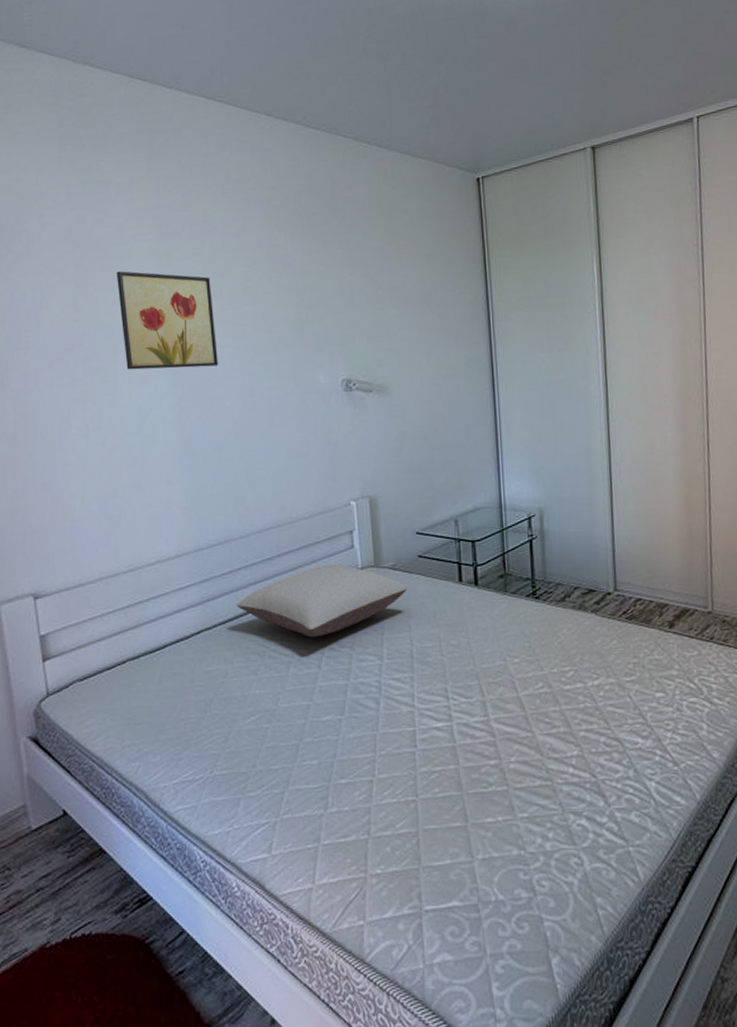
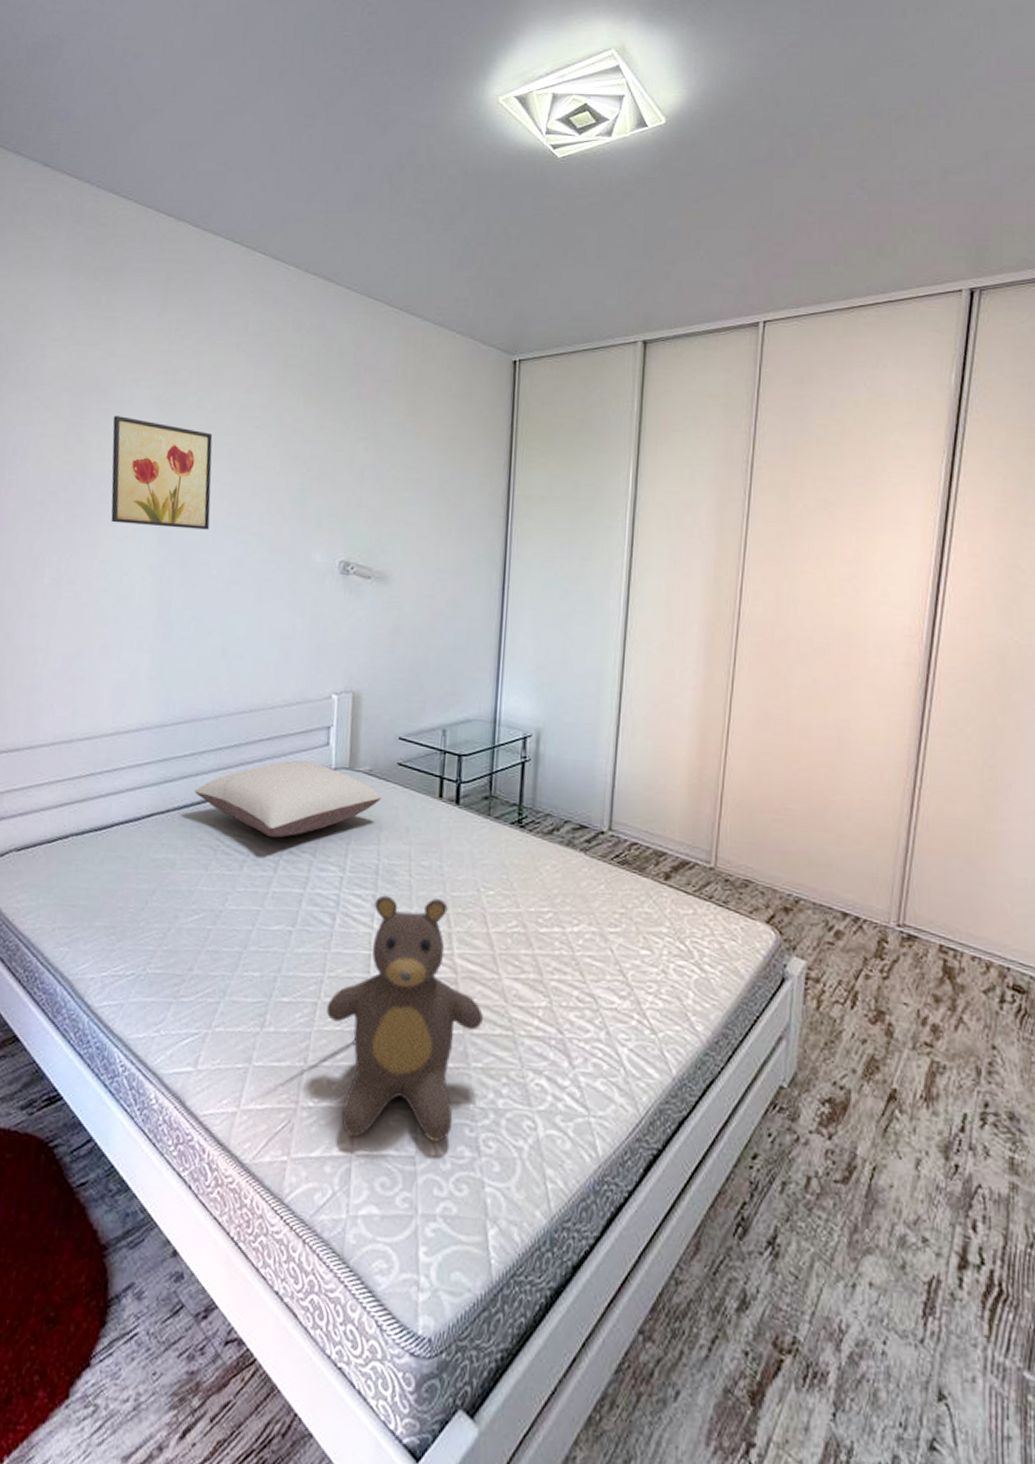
teddy bear: none [381,672,523,895] -> present [326,895,483,1142]

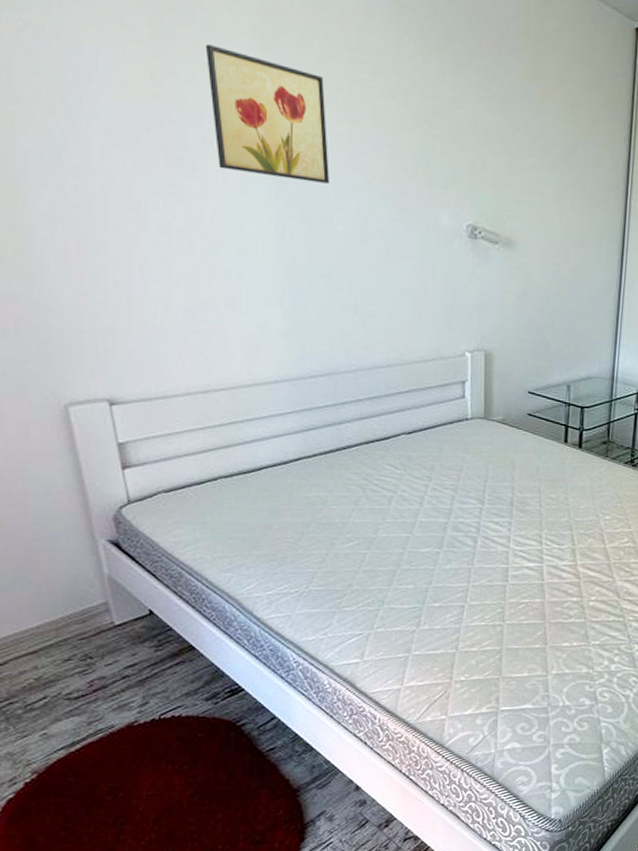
pillow: present [194,760,382,838] -> none [338,410,514,478]
teddy bear: present [326,895,483,1142] -> none [472,521,600,699]

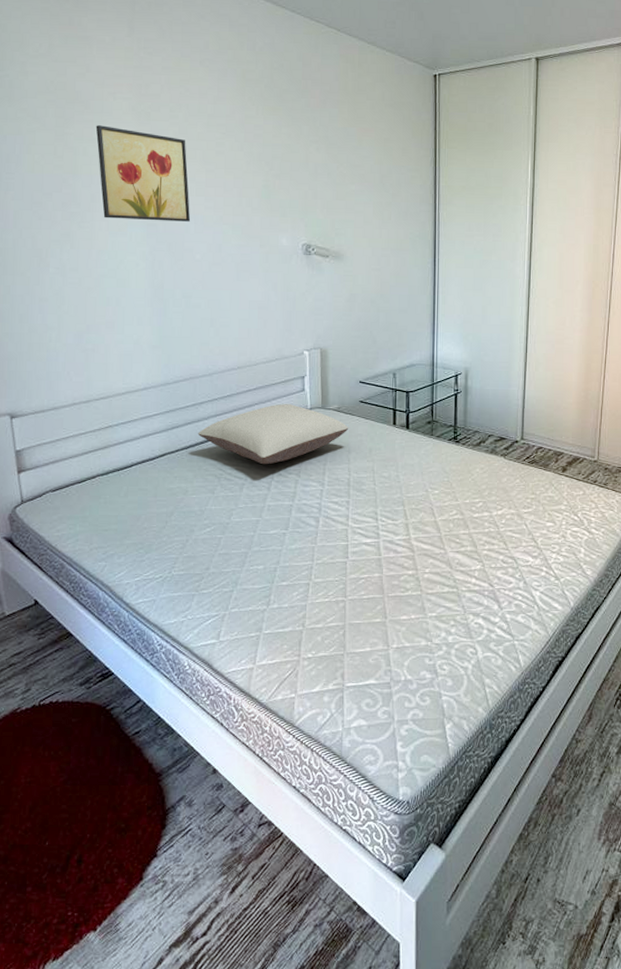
pillow: none [338,410,514,478] -> present [197,404,349,465]

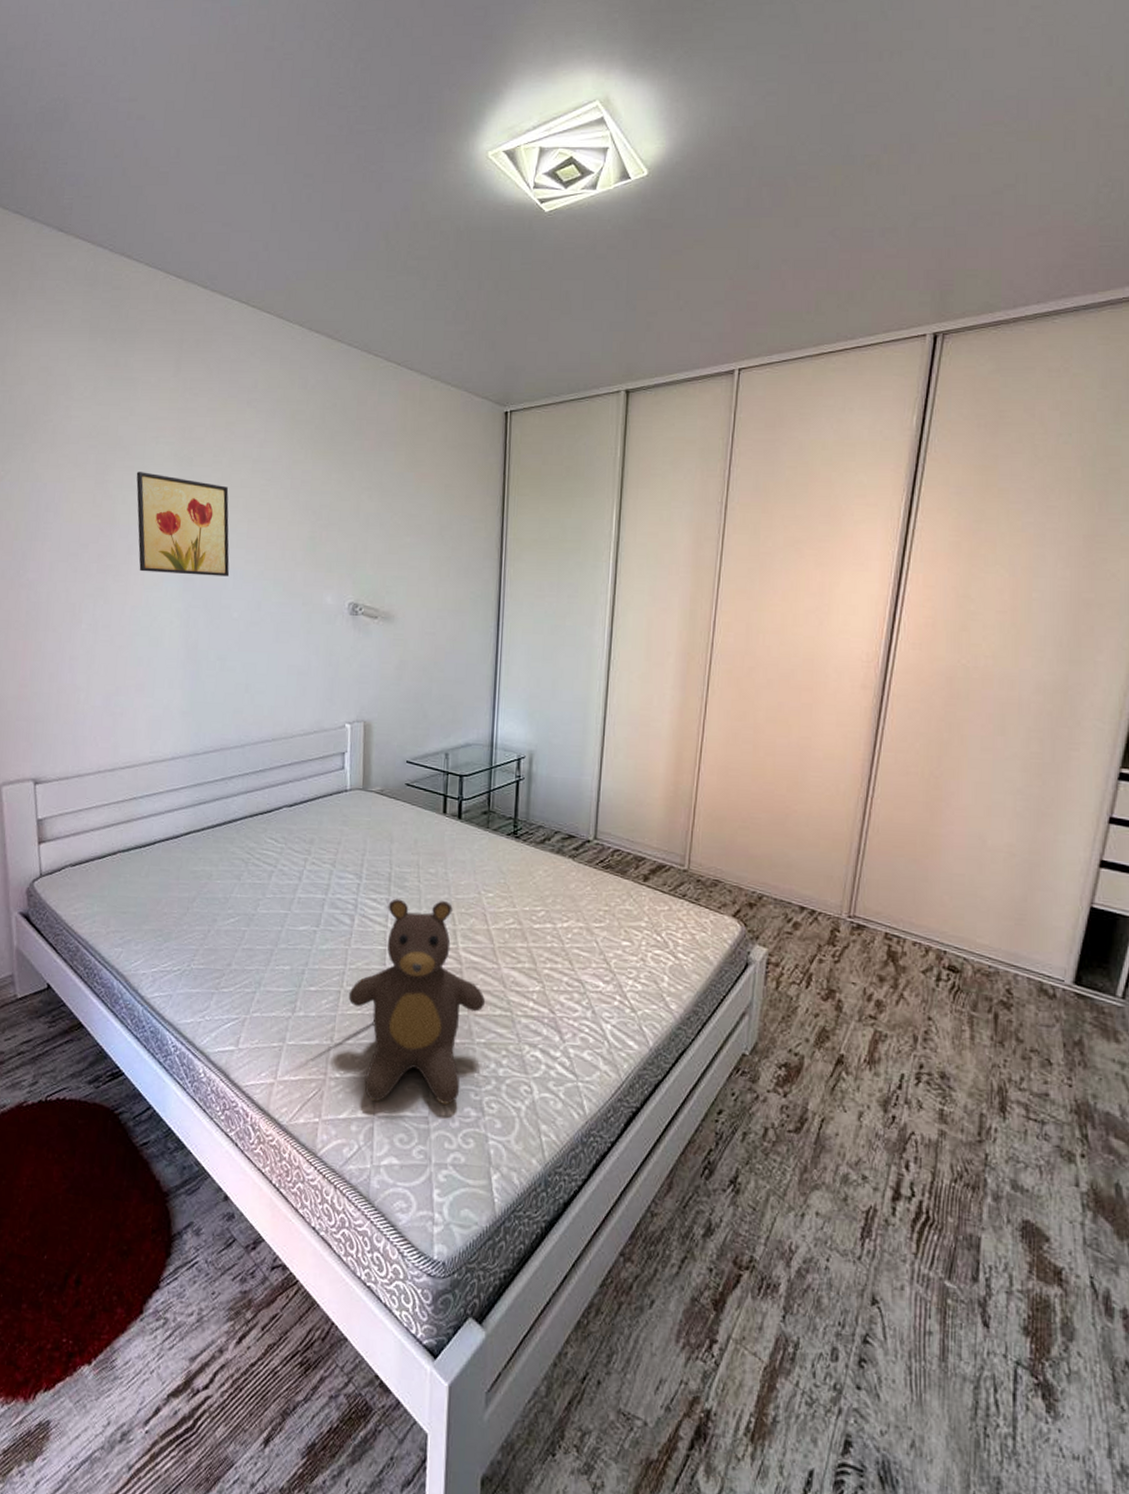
pillow: present [197,404,349,465] -> none [225,782,392,851]
teddy bear: none [316,500,435,675] -> present [348,898,485,1105]

